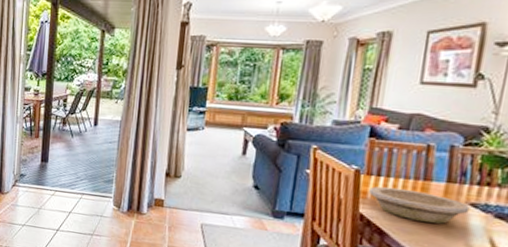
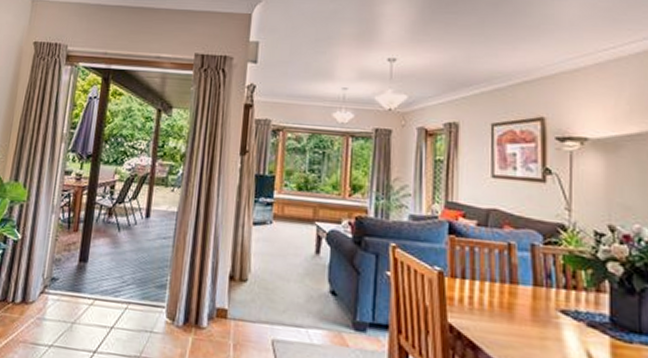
bowl: present [369,186,470,224] -> none [456,291,561,335]

